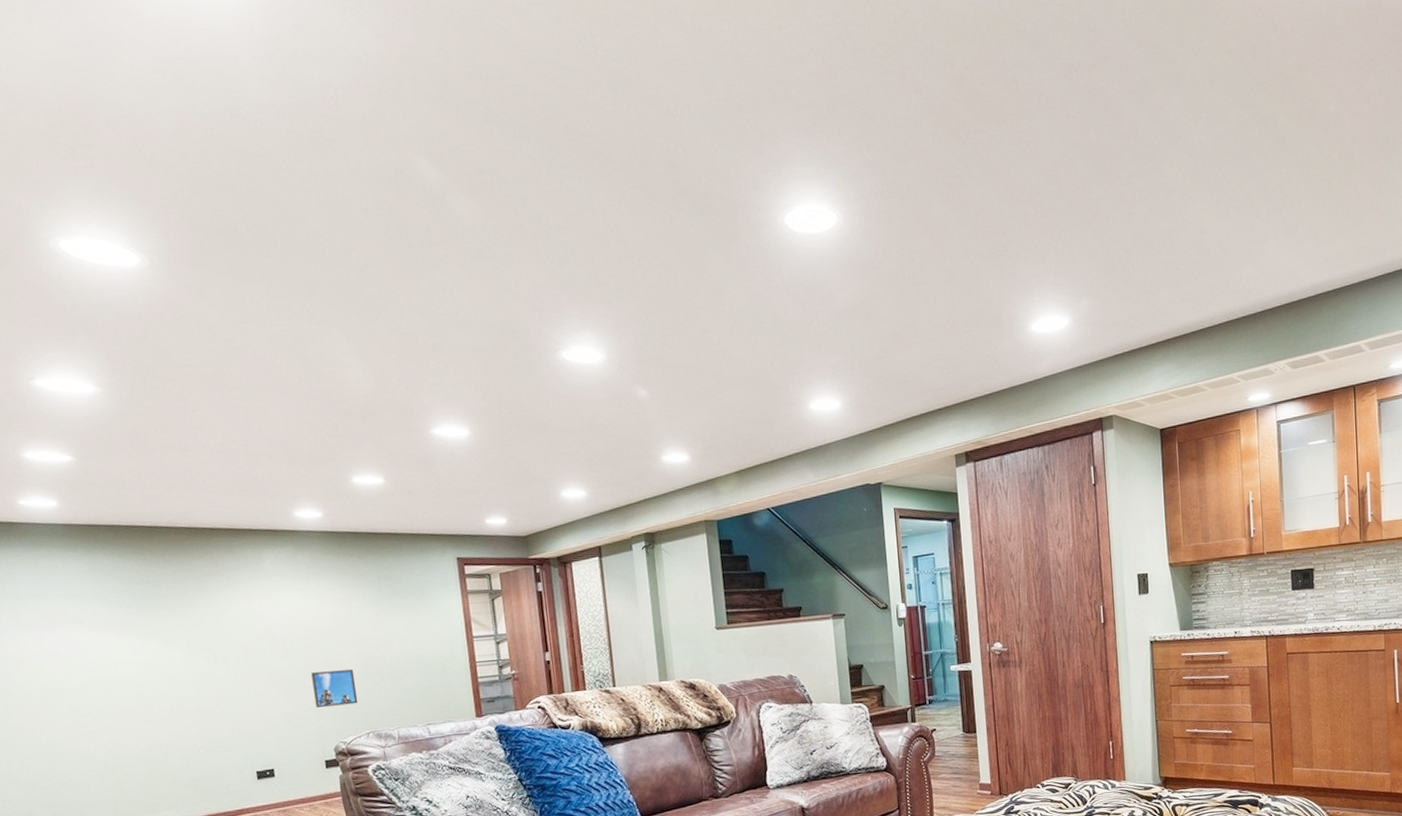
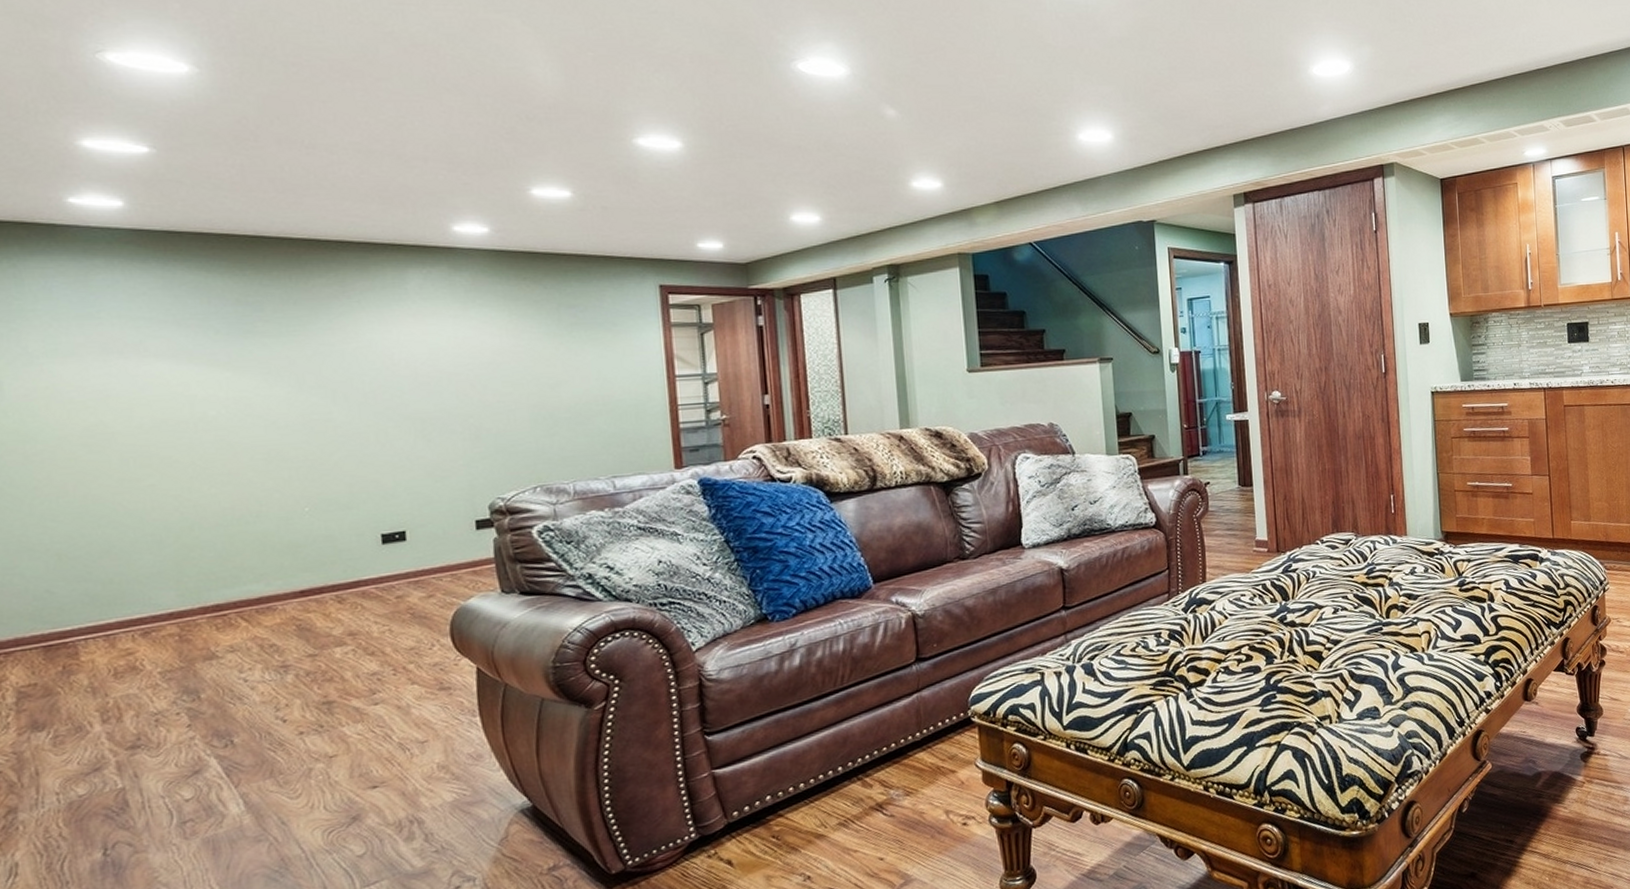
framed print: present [311,669,358,709] -> none [463,412,524,458]

